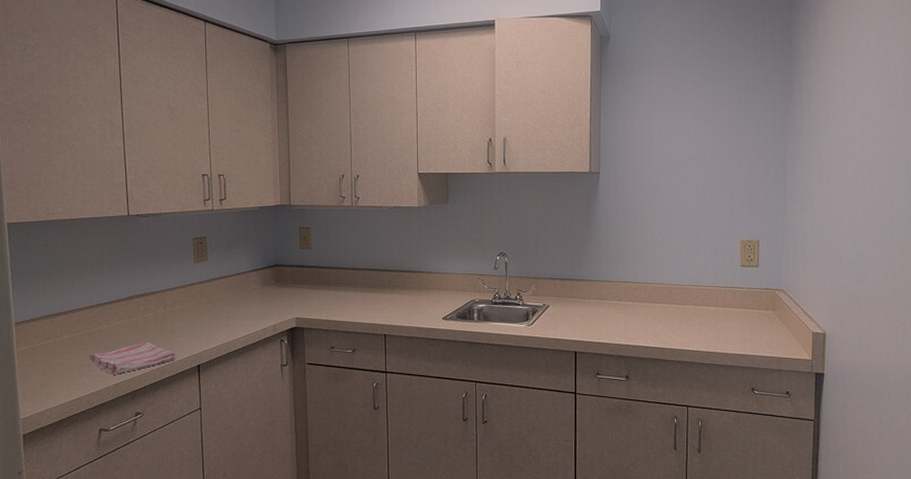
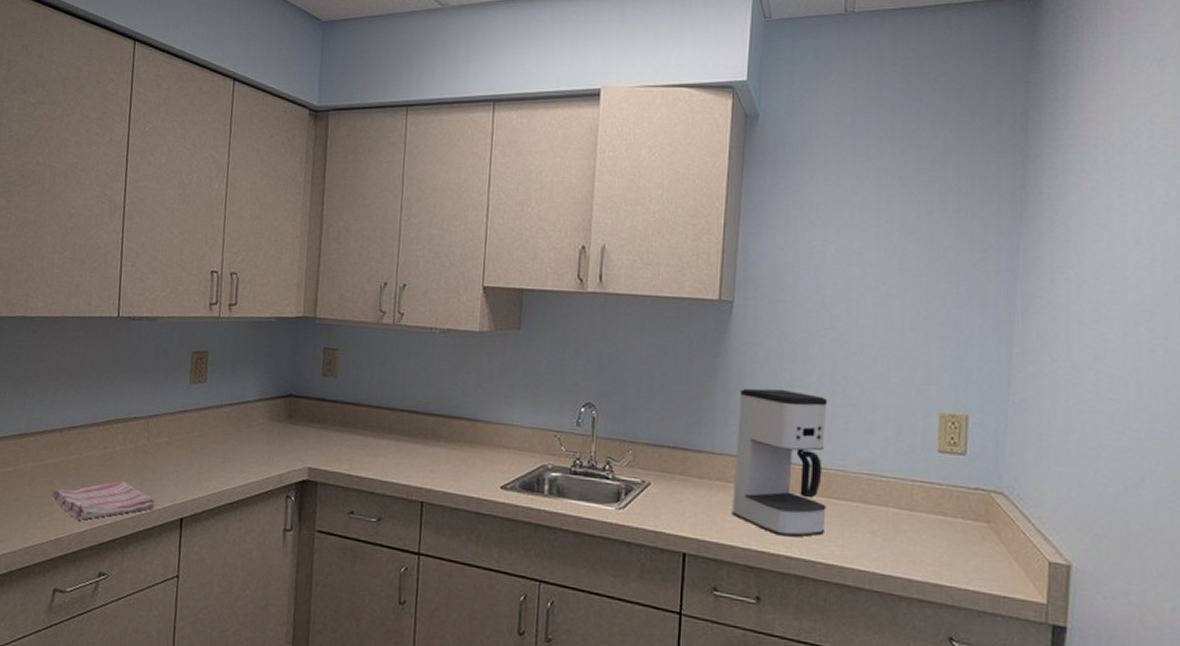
coffee maker: none [606,233,670,333] -> present [732,388,828,537]

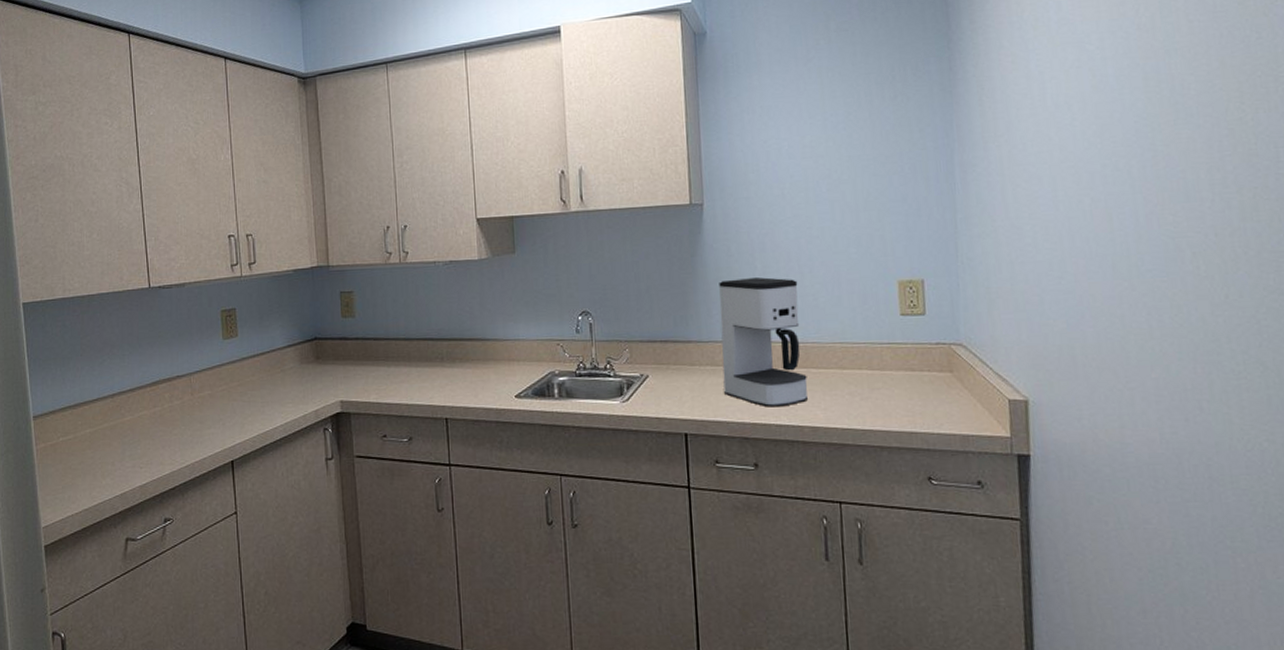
dish towel: present [51,480,156,520] -> none [112,434,207,474]

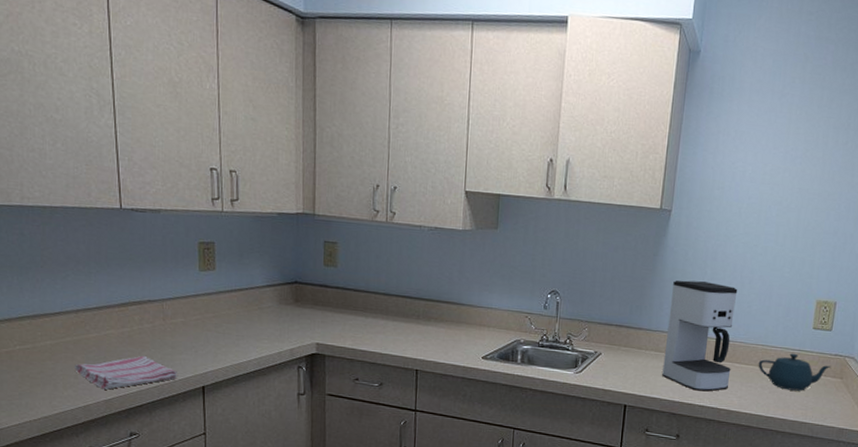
dish towel: none [112,434,207,474] -> present [75,355,177,390]
teapot: none [839,348,934,394] -> present [758,353,831,391]

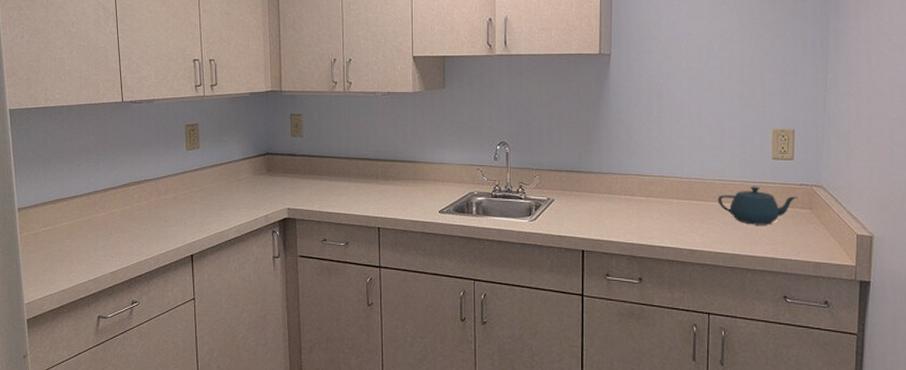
dish towel: present [75,355,177,390] -> none [87,229,170,263]
coffee maker: present [662,280,738,392] -> none [618,121,689,232]

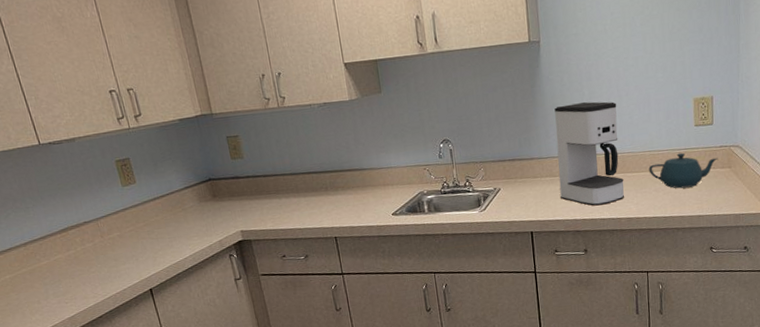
coffee maker: none [618,121,689,232] -> present [554,101,624,206]

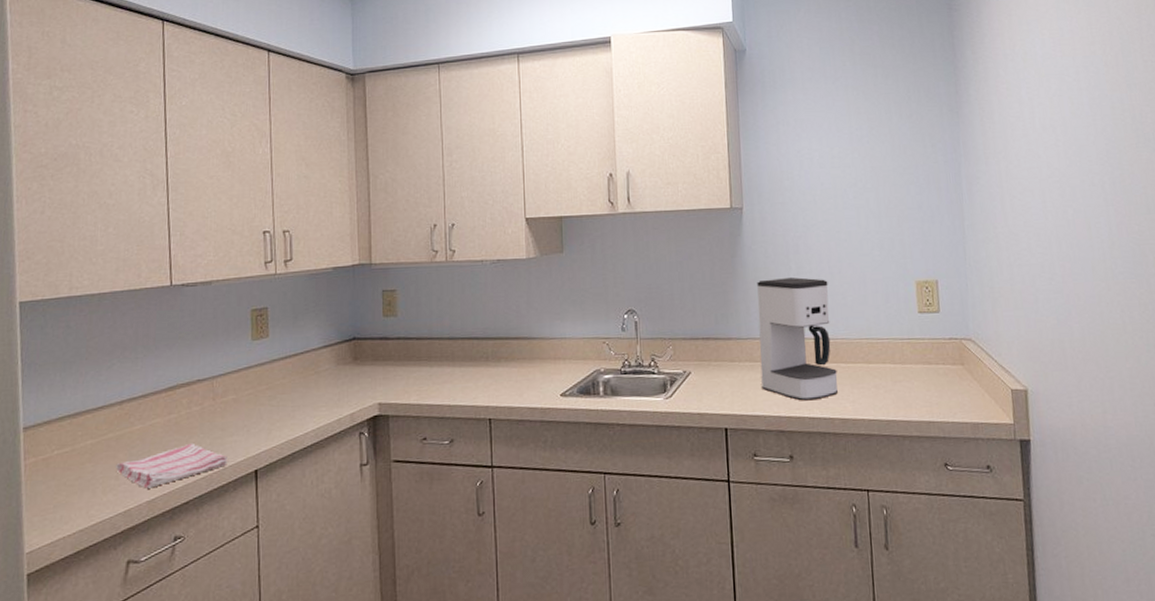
dish towel: none [35,271,126,309] -> present [116,443,228,489]
teapot: present [648,152,718,189] -> none [866,343,948,386]

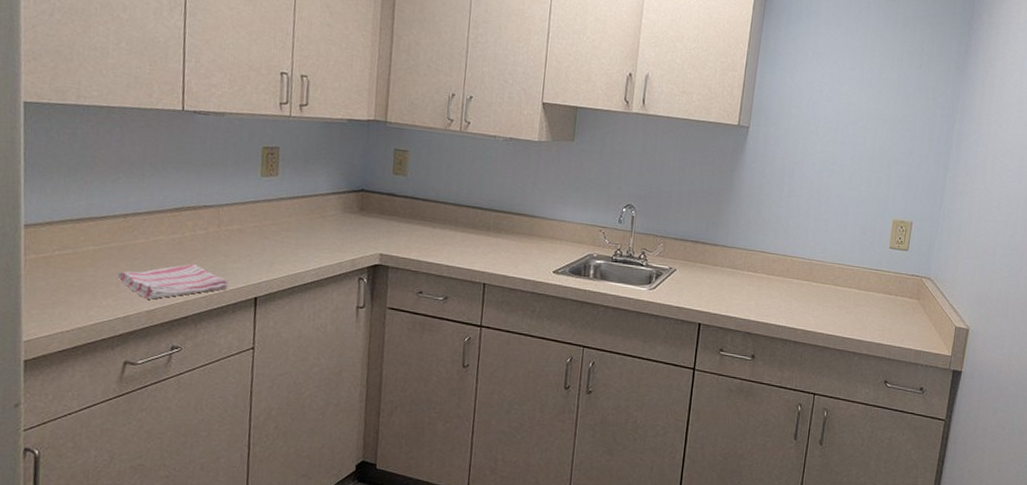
coffee maker: present [757,277,838,401] -> none [738,197,815,311]

